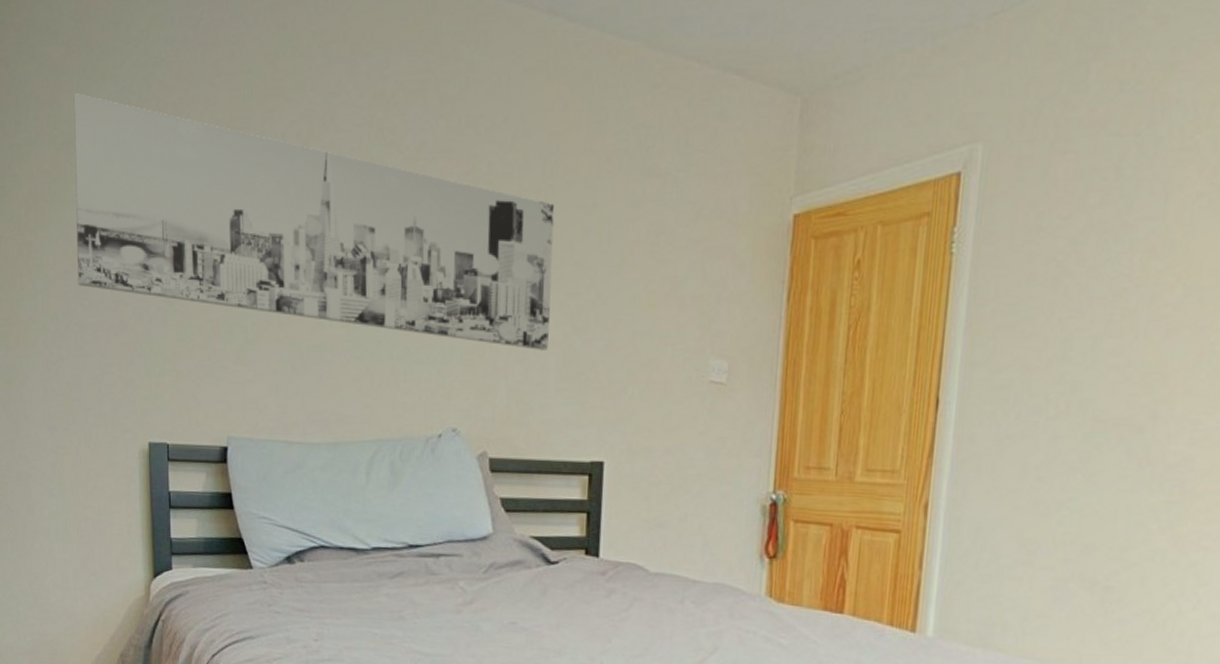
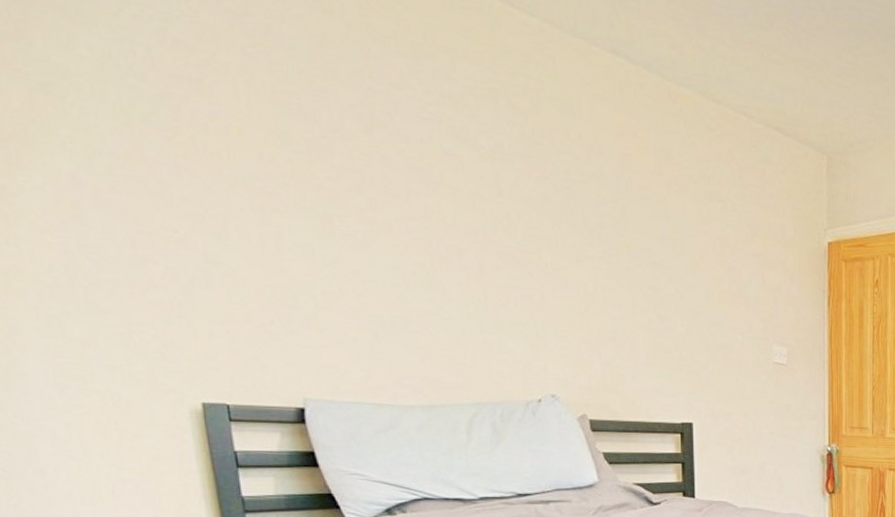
wall art: present [73,93,555,351] -> none [50,32,636,333]

